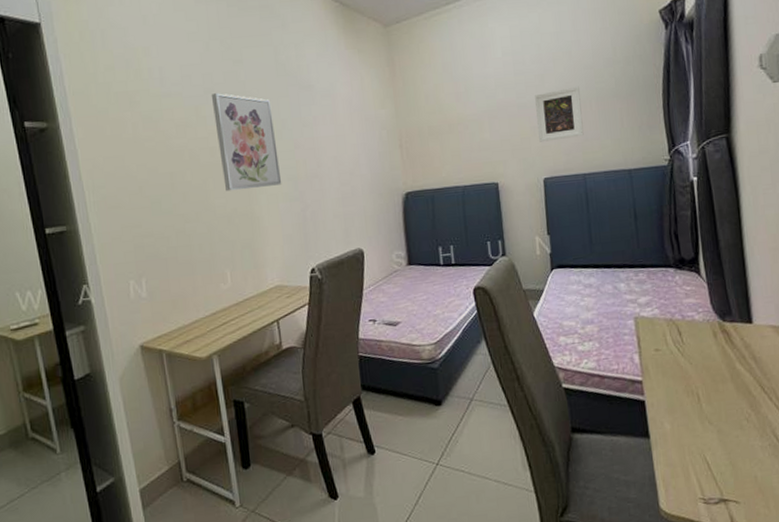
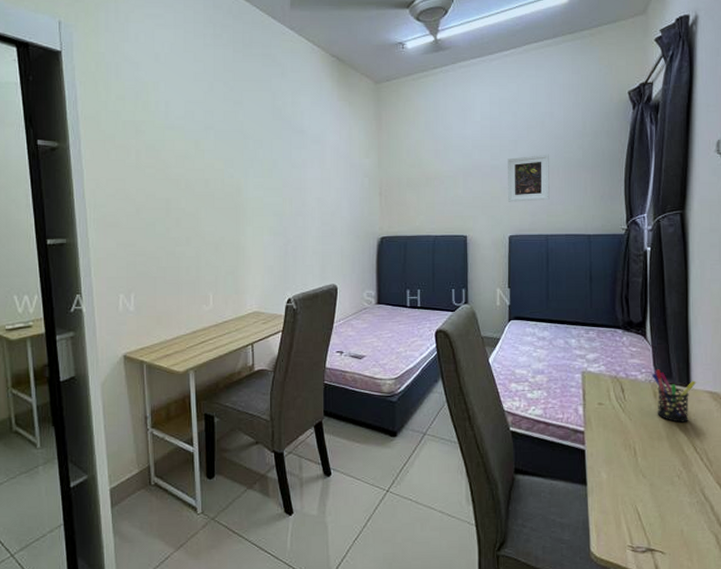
wall art: present [211,93,282,192] -> none [210,130,268,221]
pen holder: none [709,307,758,362] -> present [652,369,697,423]

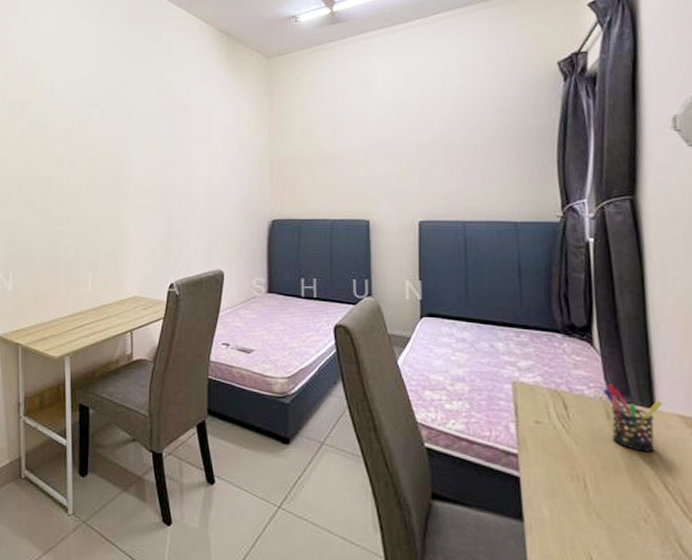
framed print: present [508,154,550,202] -> none [415,131,466,184]

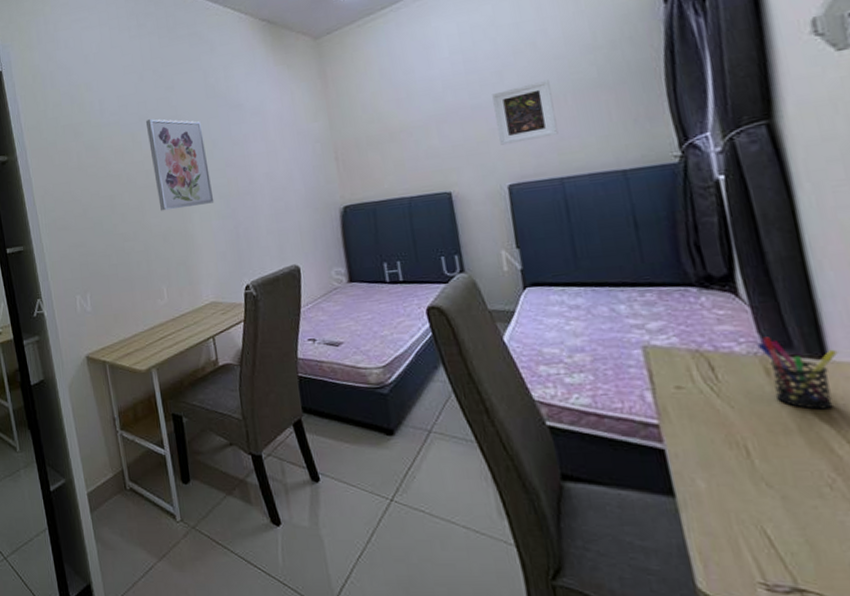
wall art: none [94,107,151,200] -> present [145,118,215,211]
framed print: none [415,131,466,184] -> present [492,79,558,145]

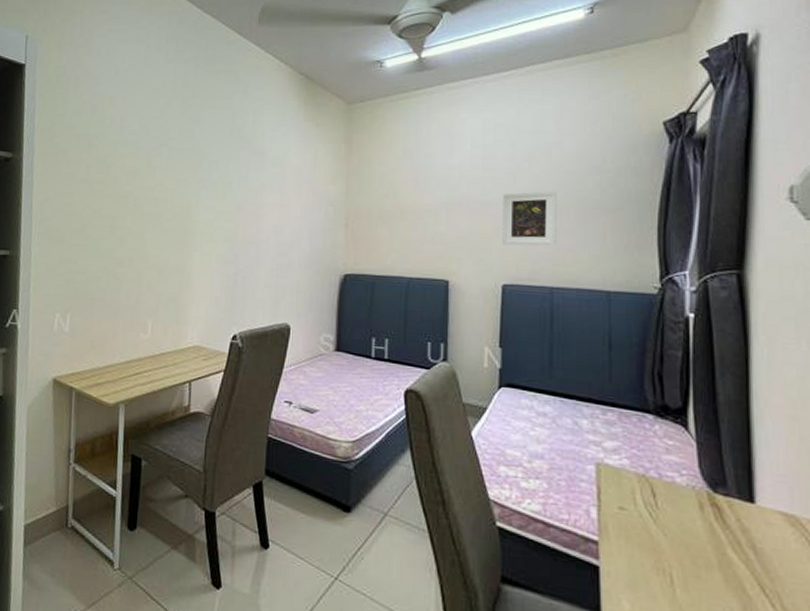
wall art: present [145,118,215,211] -> none [161,147,221,245]
pen holder: present [756,337,838,410] -> none [696,473,764,551]

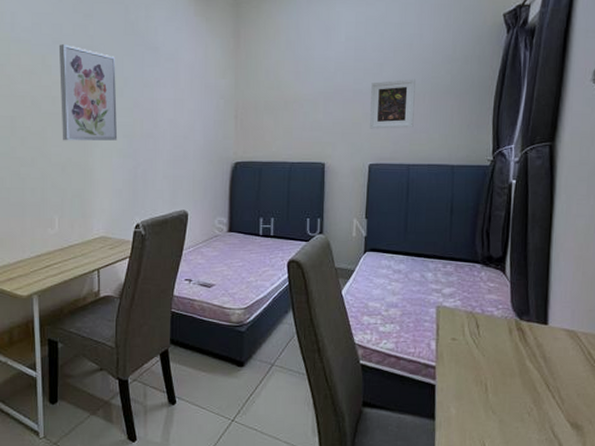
wall art: none [161,147,221,245] -> present [58,44,118,141]

